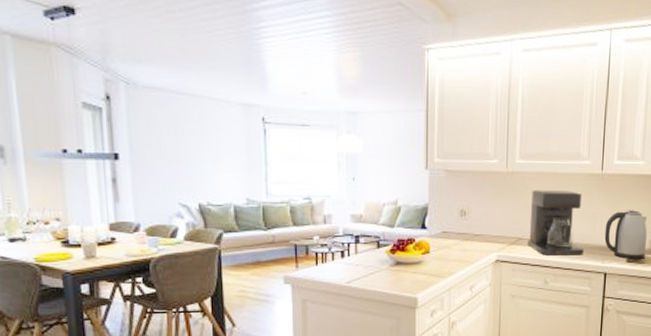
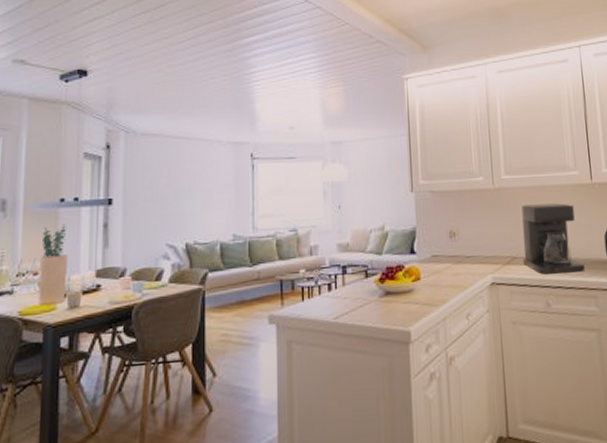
vase: none [49,175,81,255] -> present [38,224,68,307]

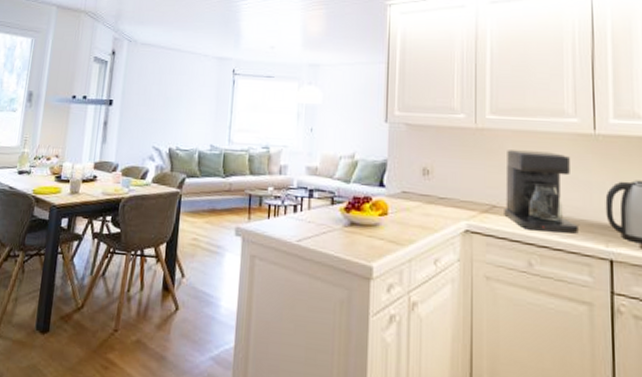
vase: present [38,224,68,307] -> none [48,118,76,189]

